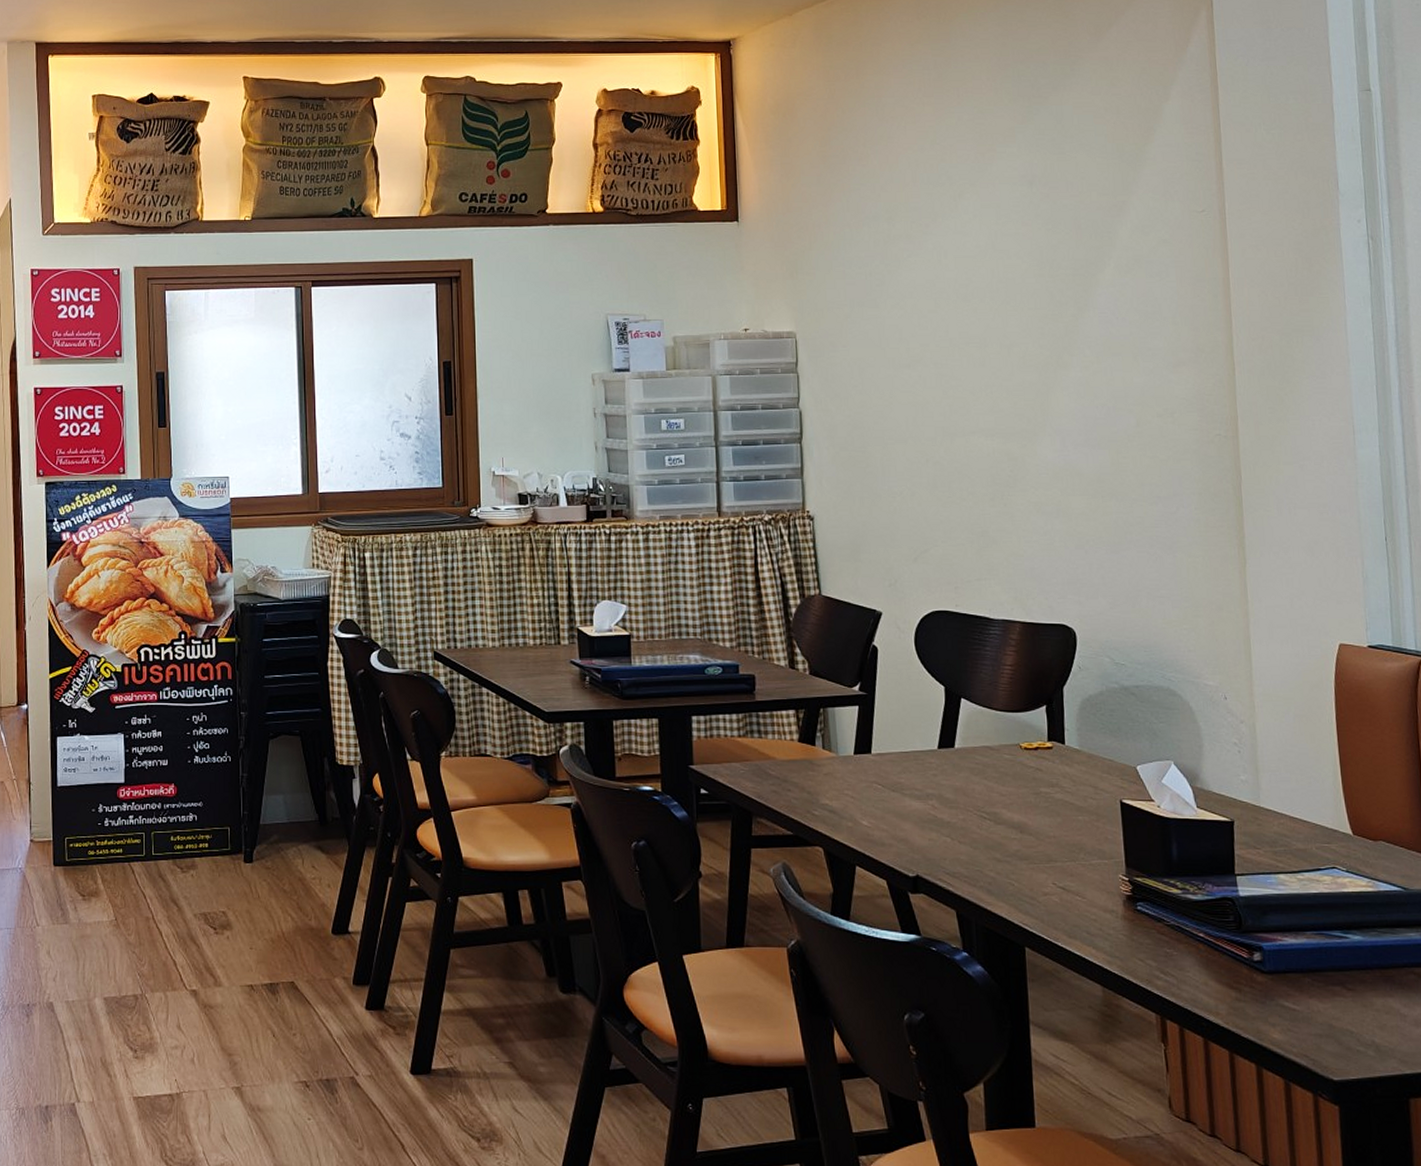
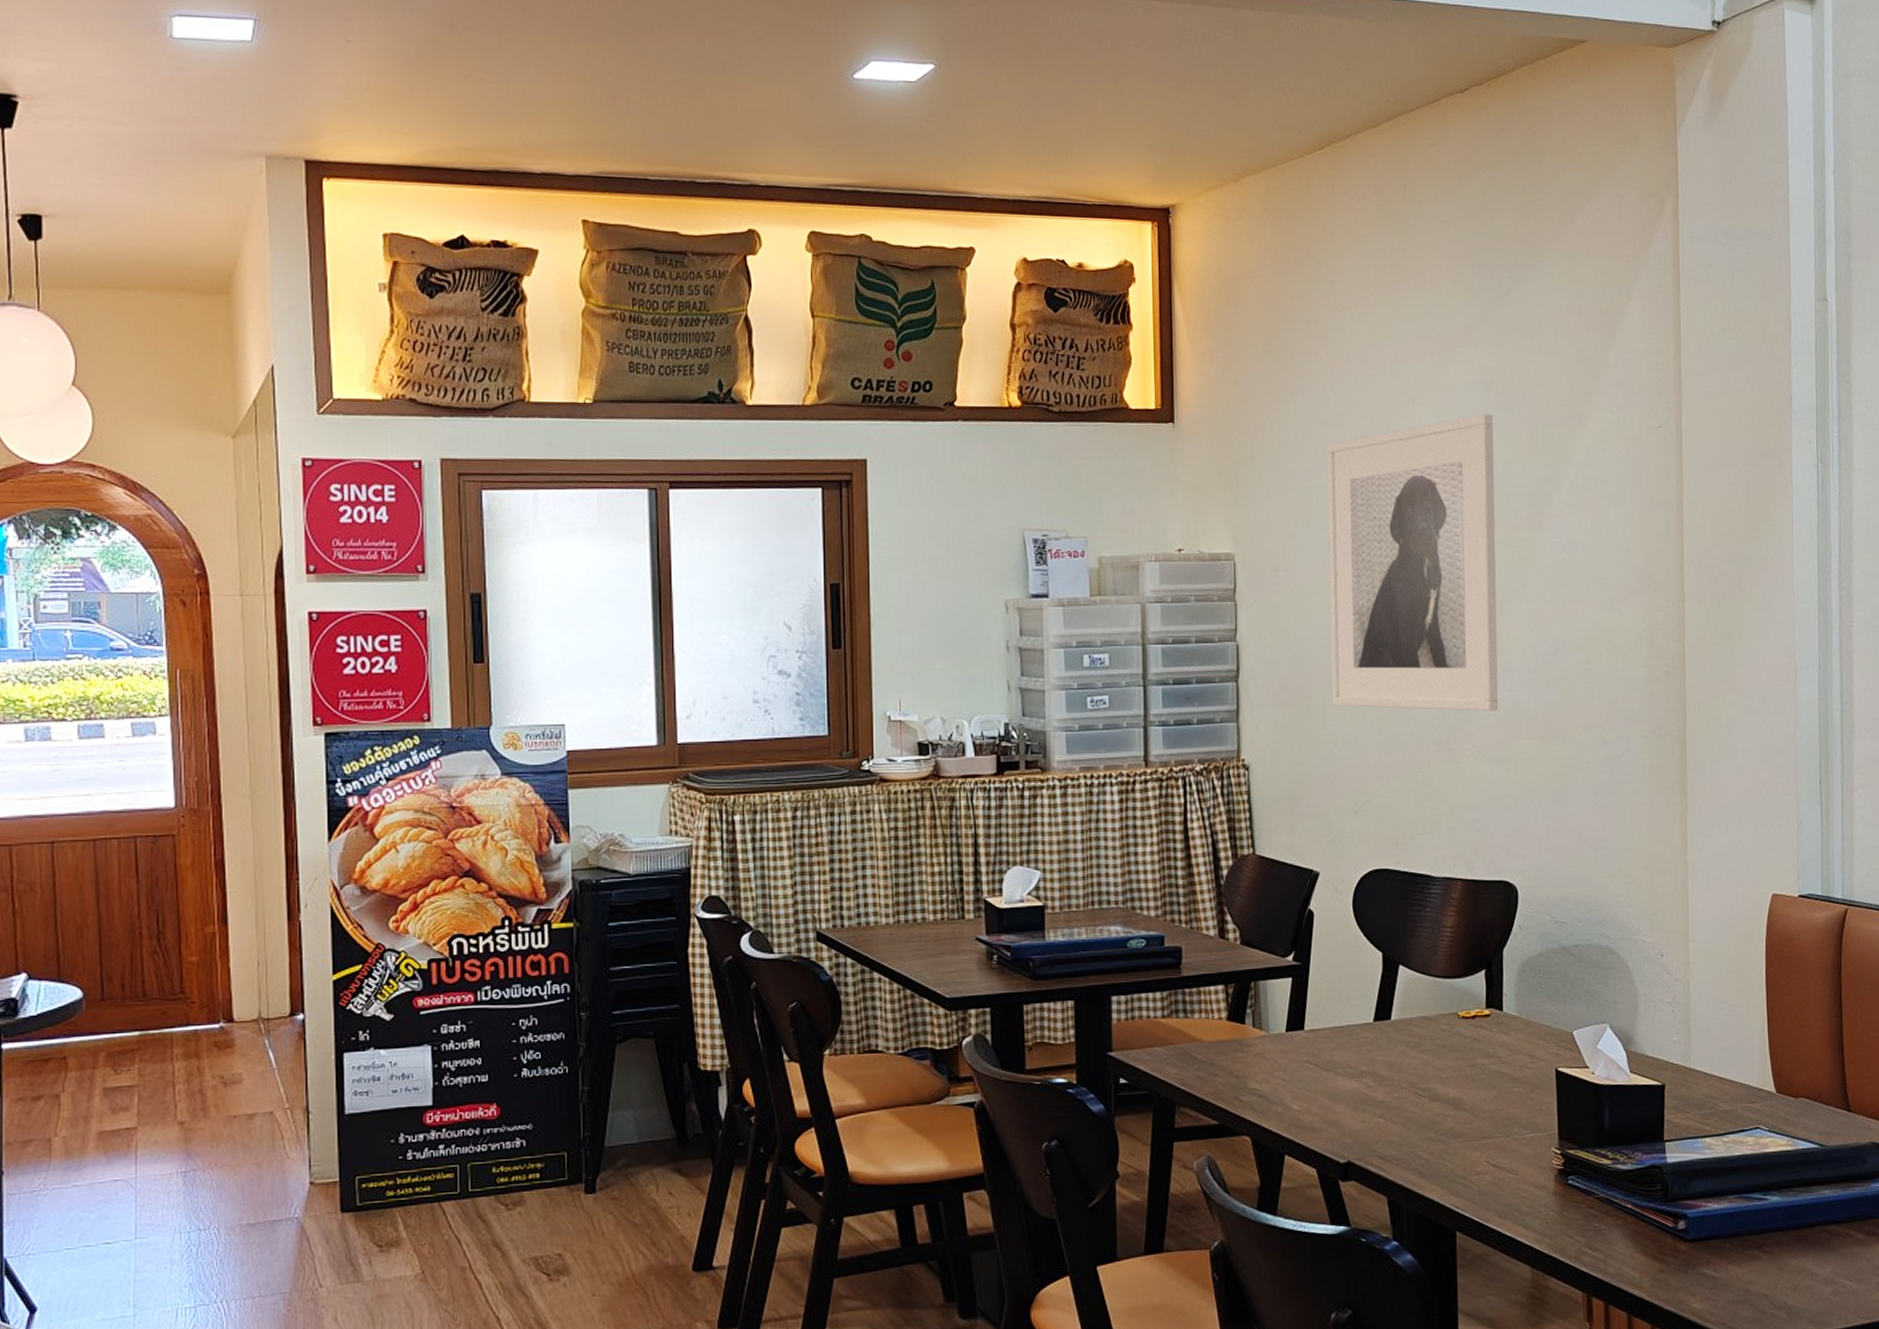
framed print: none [879,205,1051,470] -> present [1327,414,1499,711]

